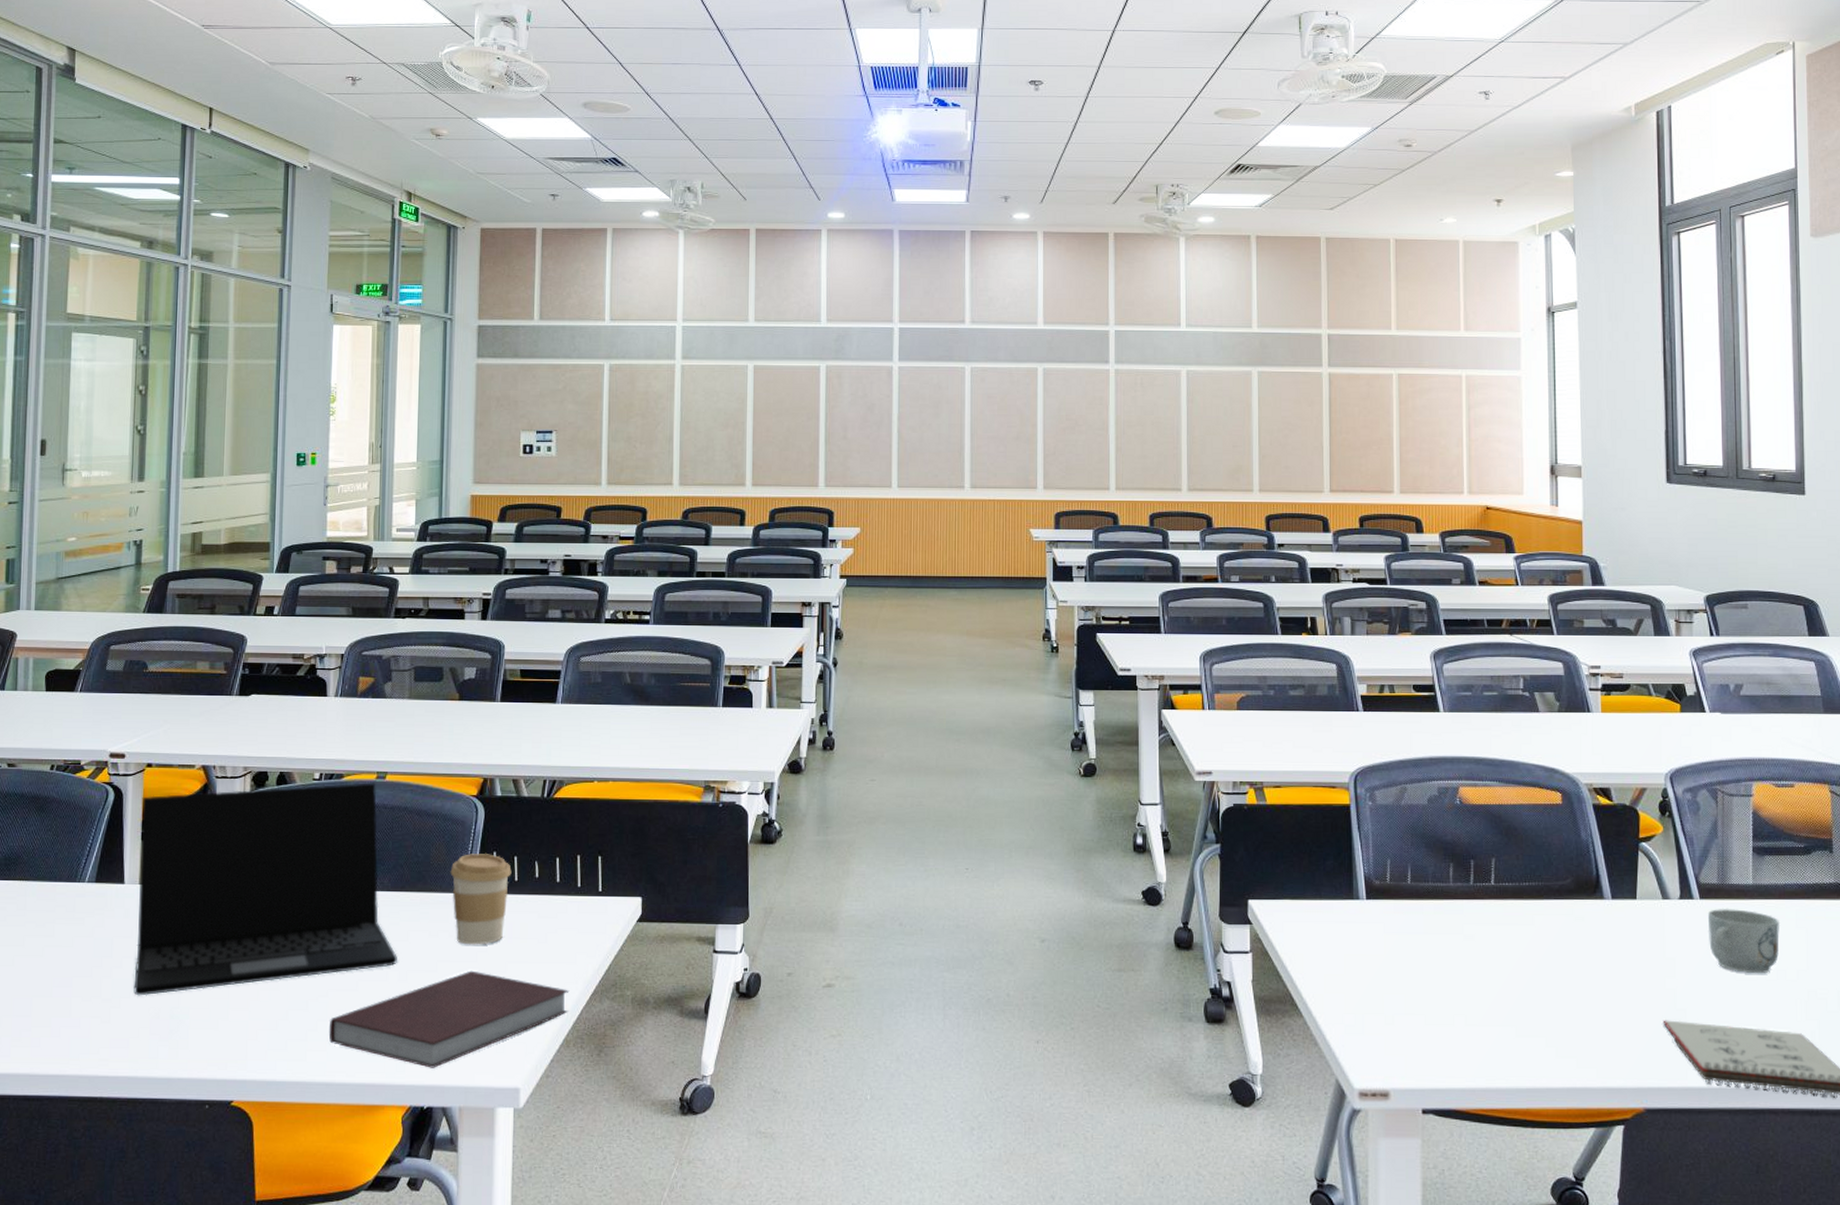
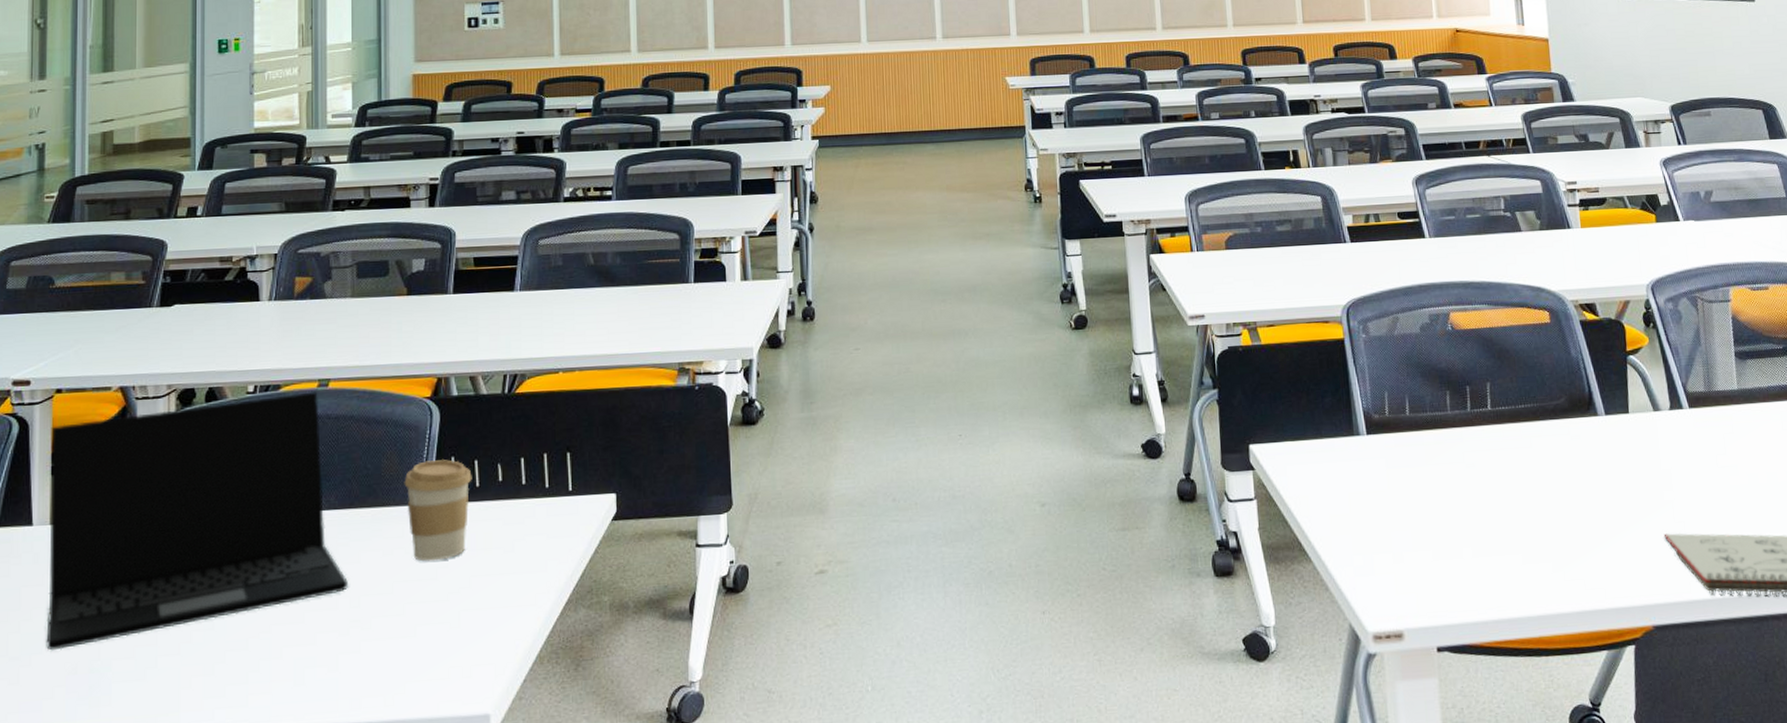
notebook: present [328,970,570,1068] -> none [272,589,541,702]
mug: present [1707,908,1780,974] -> none [1697,415,1768,480]

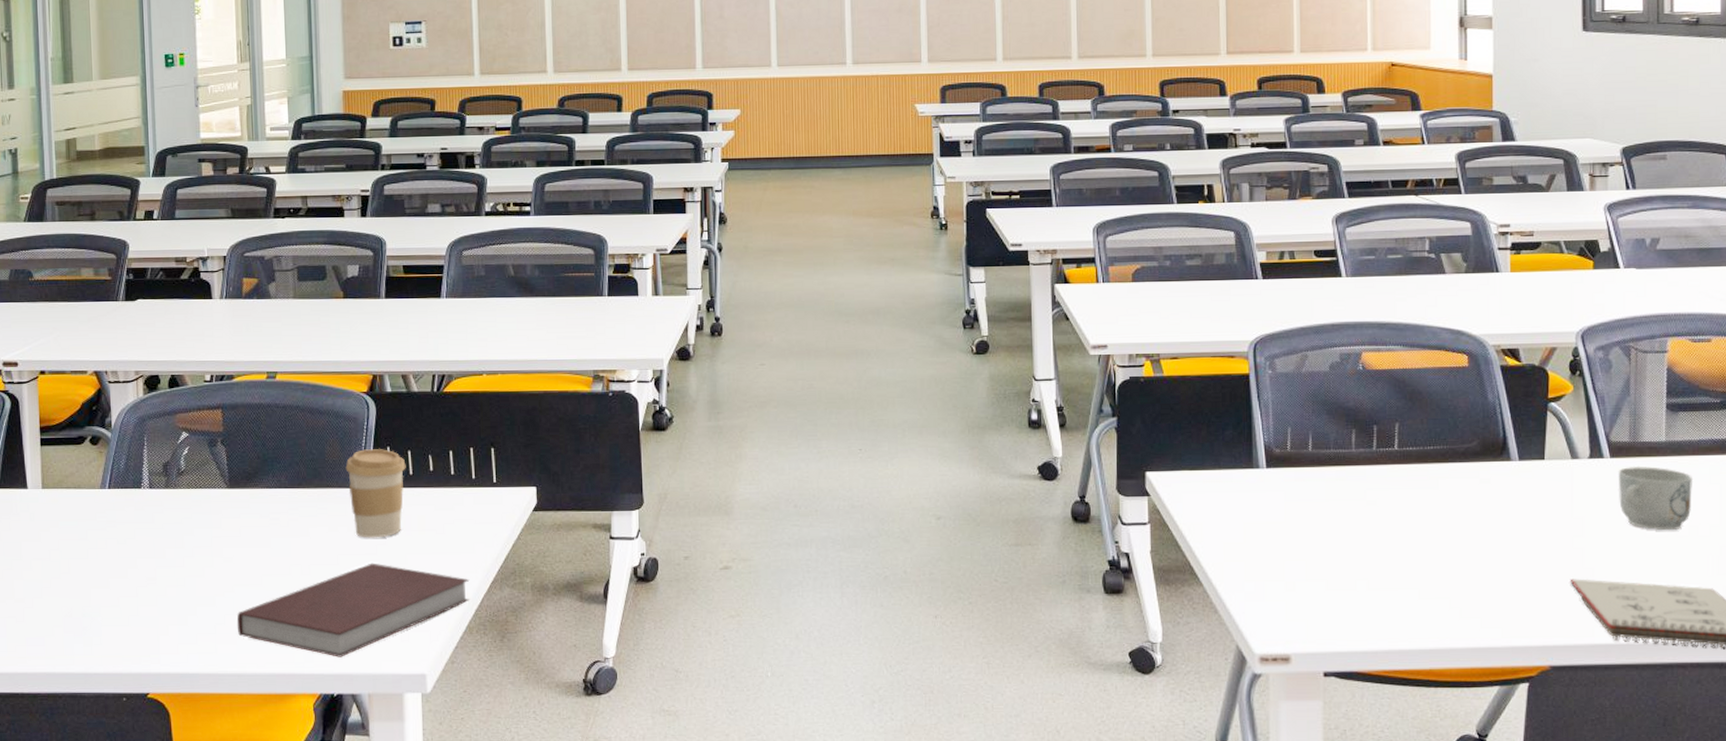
laptop: present [46,392,348,651] -> none [38,383,299,596]
notebook: none [272,589,541,702] -> present [236,562,470,657]
mug: none [1697,415,1768,480] -> present [1618,466,1694,531]

